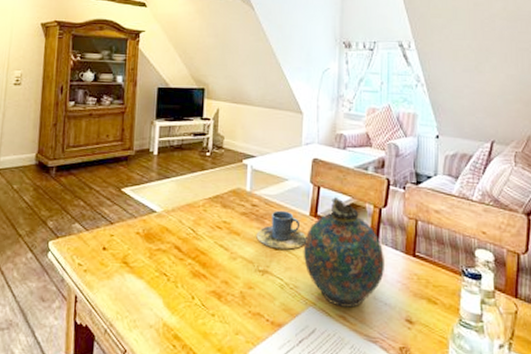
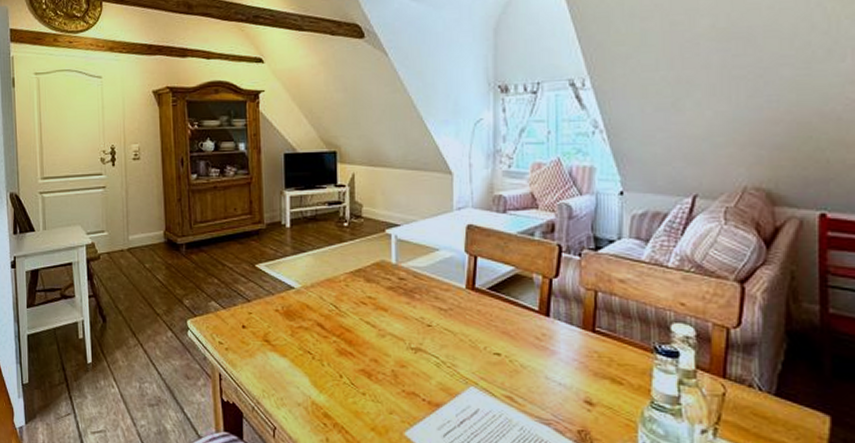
cup: present [256,210,307,250] -> none [406,283,464,326]
snuff bottle: present [303,196,384,308] -> none [460,266,557,388]

